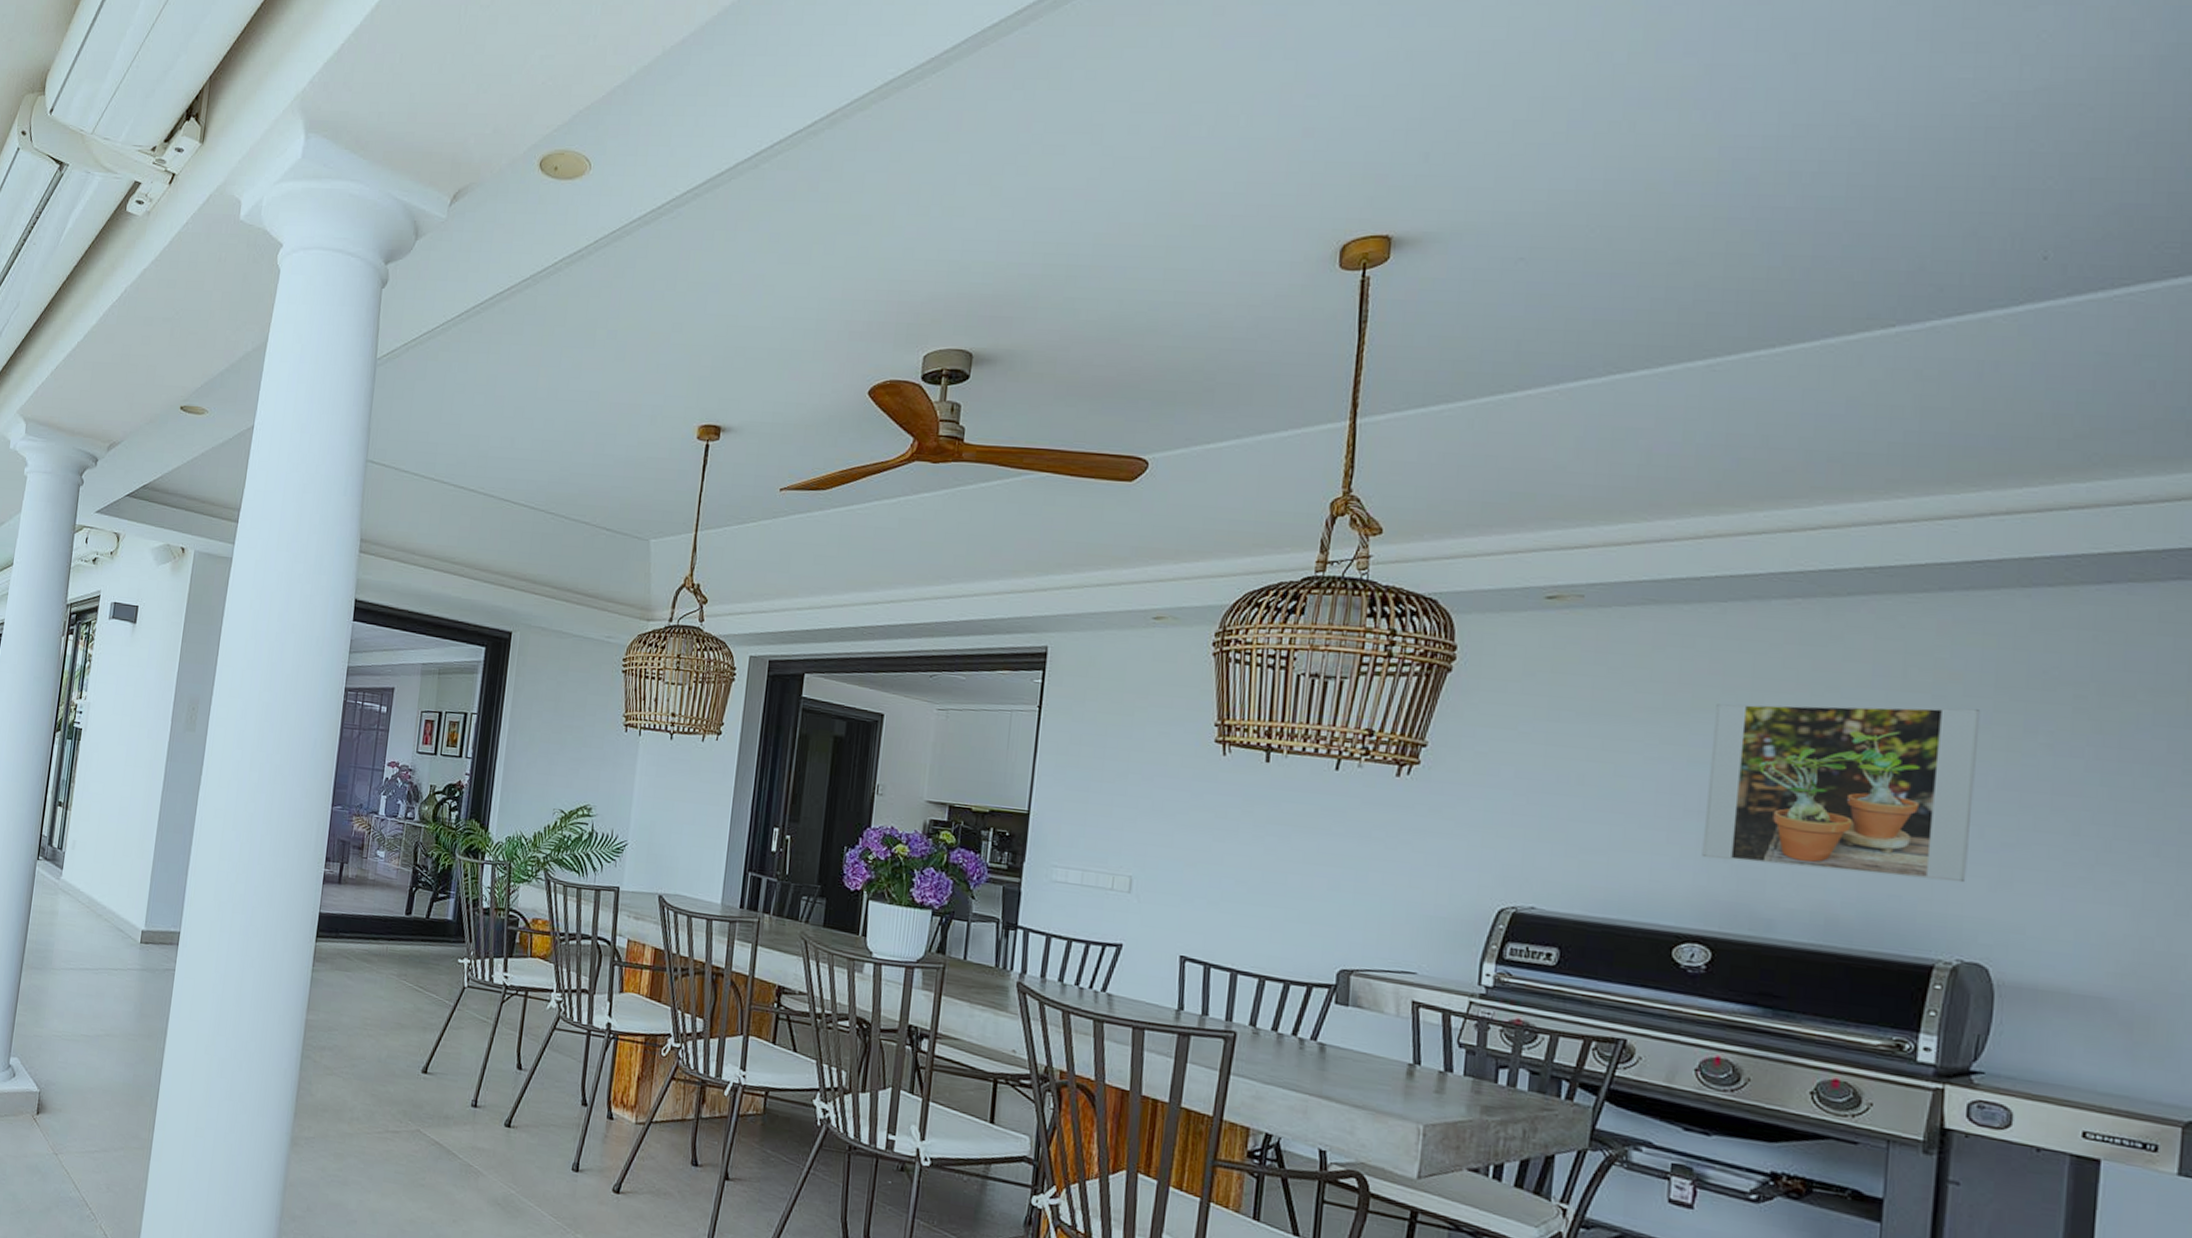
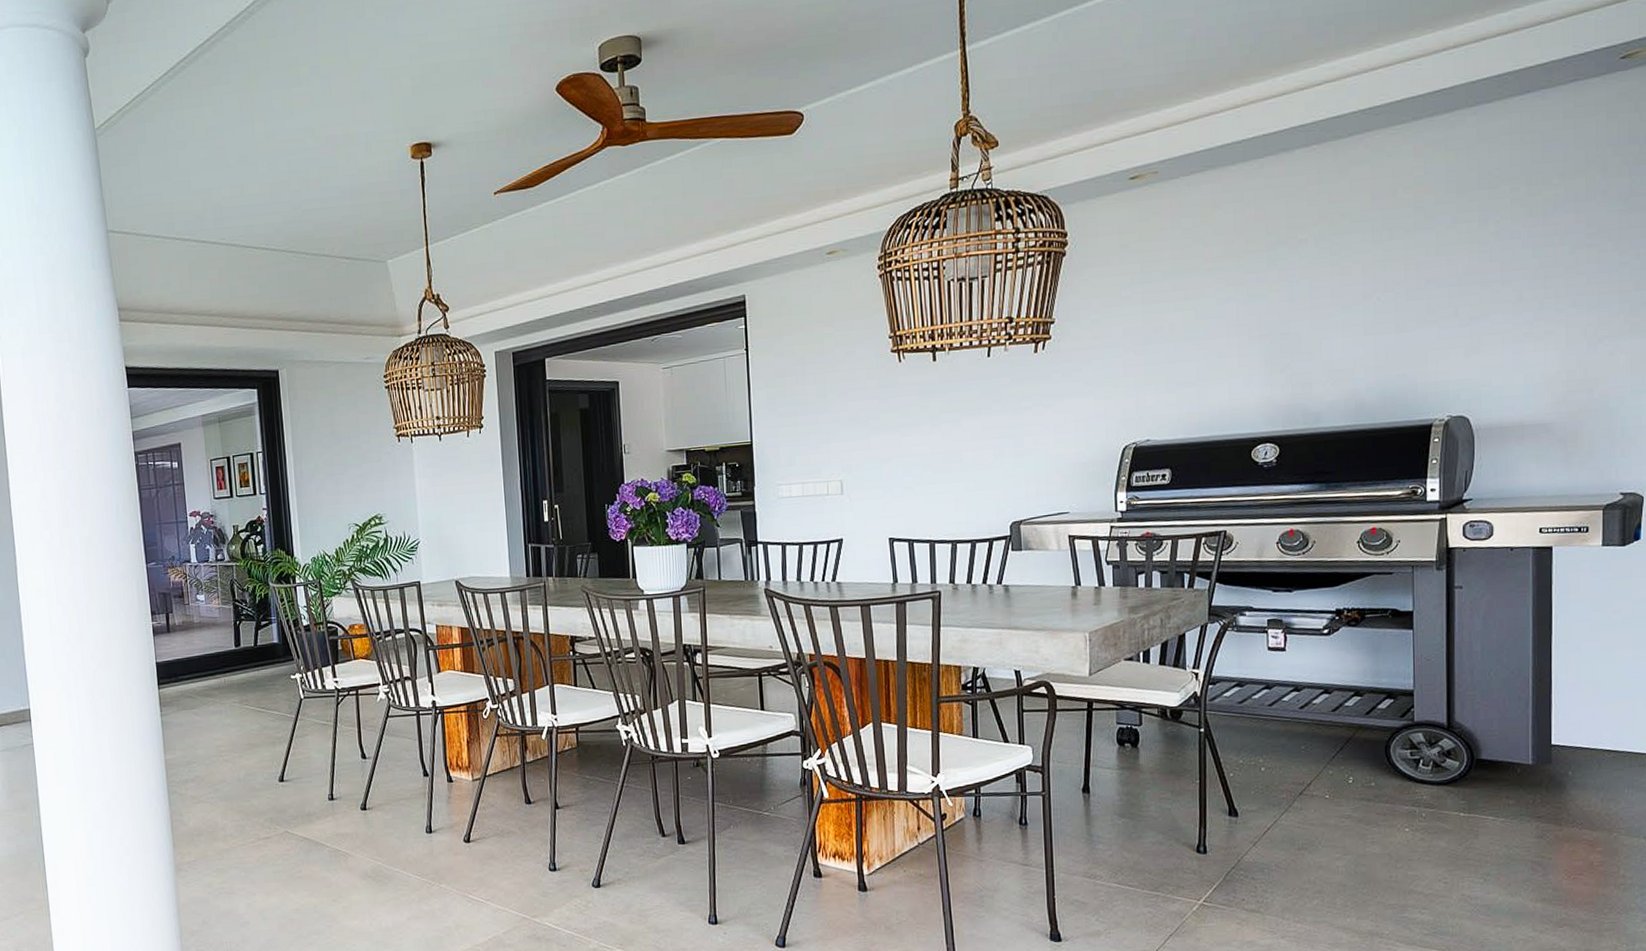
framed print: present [1701,703,1981,883] -> none [1263,213,1449,373]

